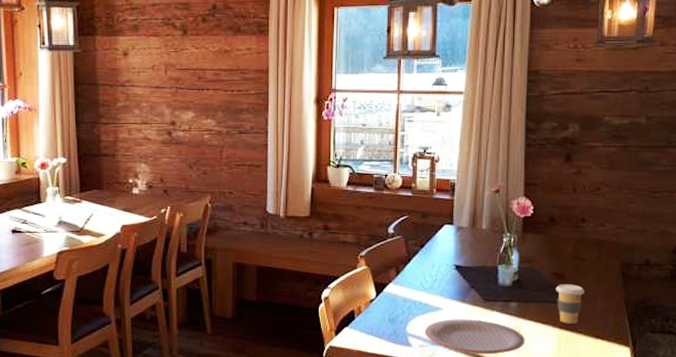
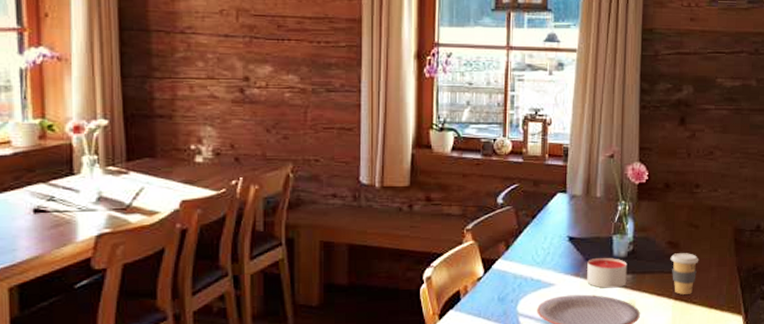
candle: none [473,285,512,315] -> present [587,257,627,288]

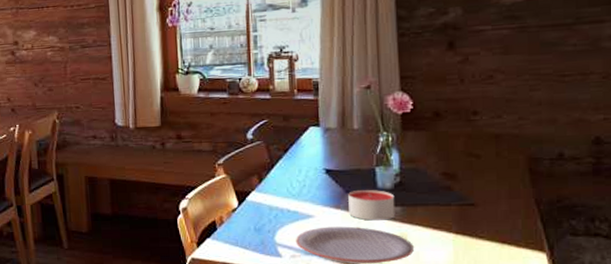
coffee cup: present [670,253,699,295] -> none [446,184,484,228]

